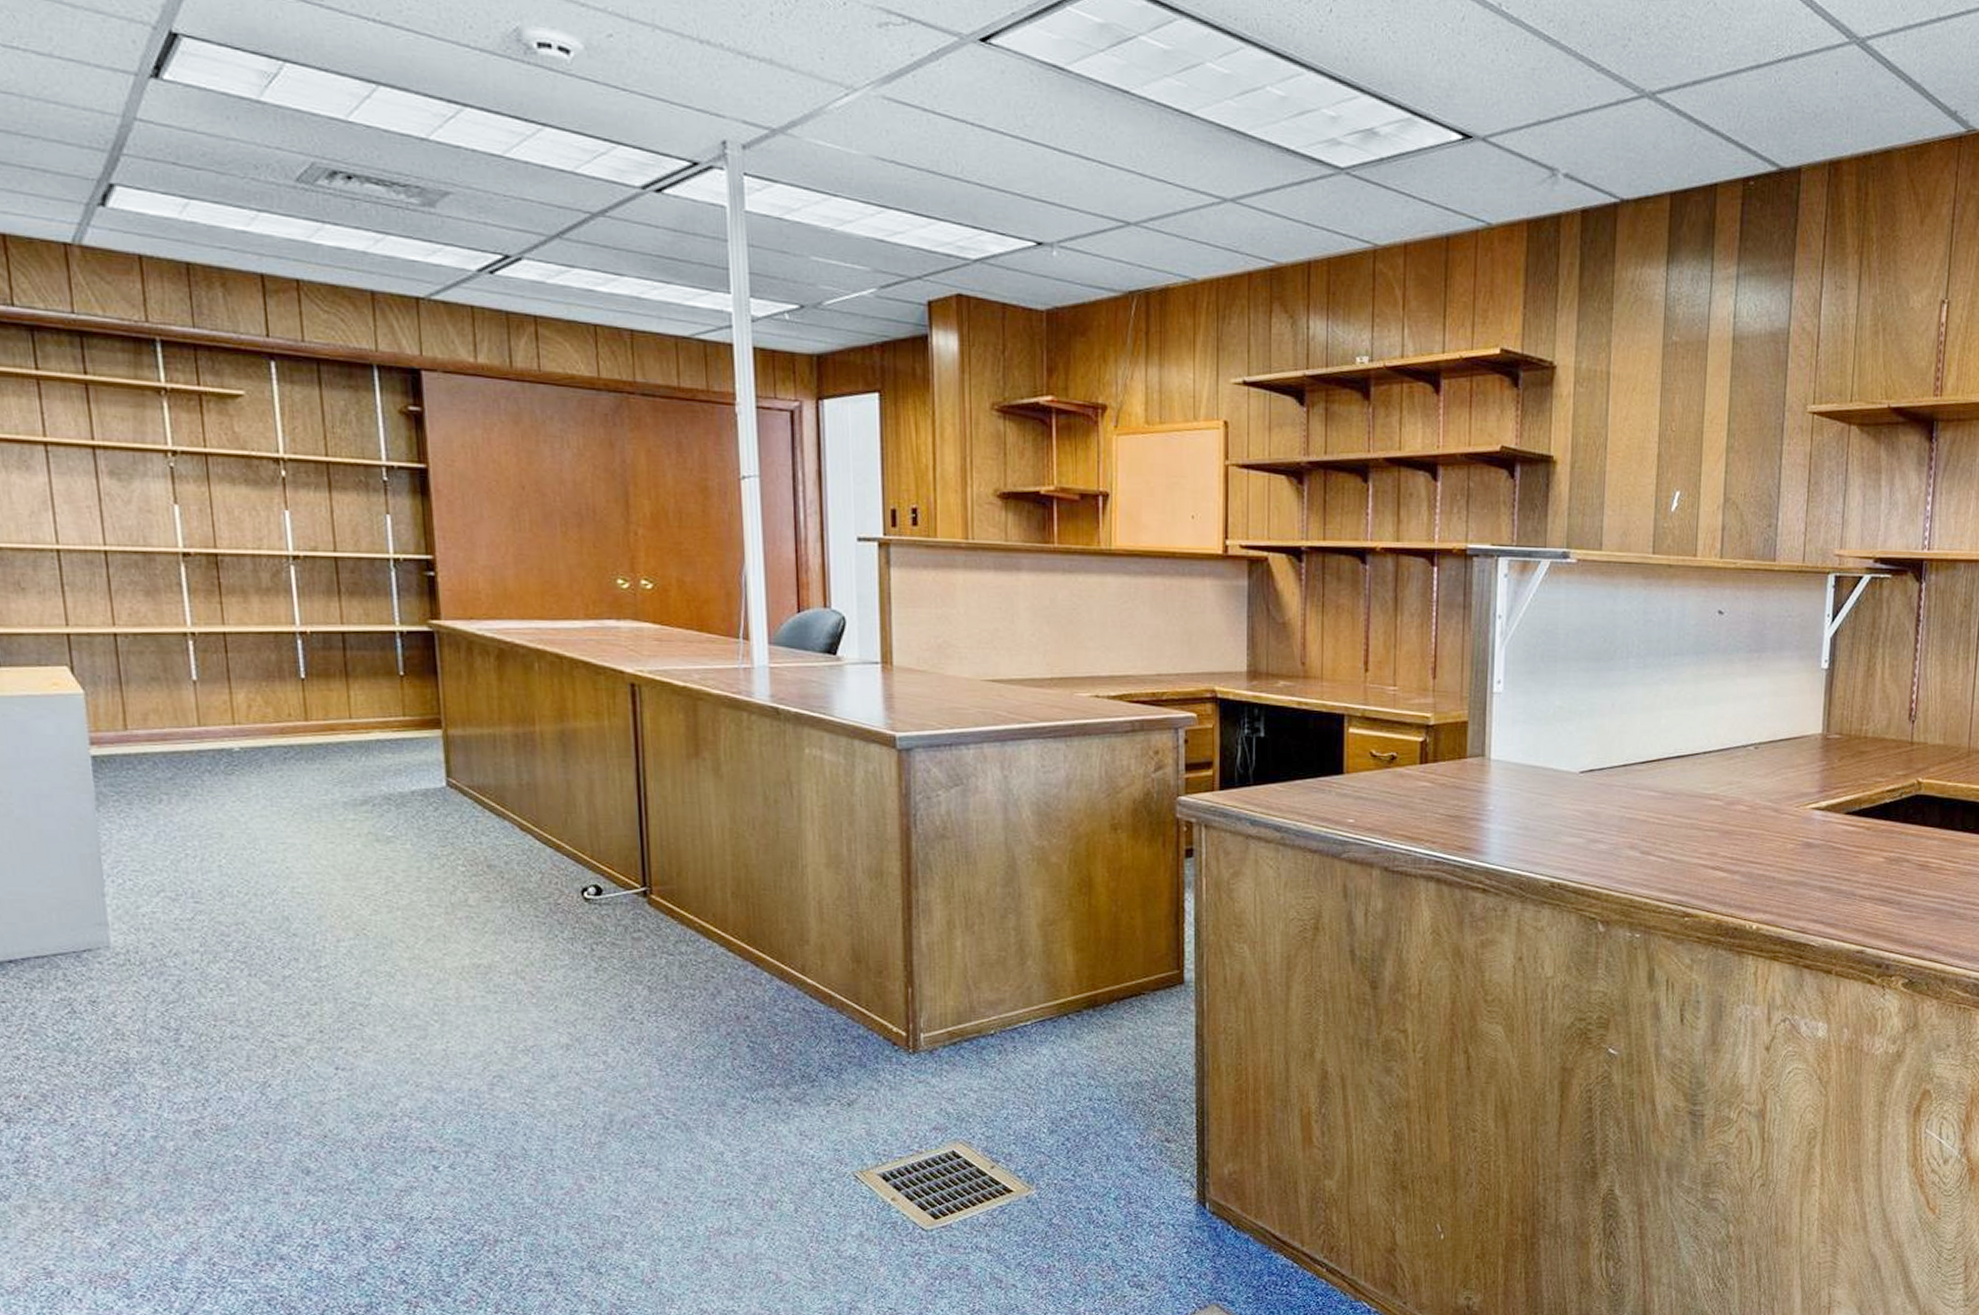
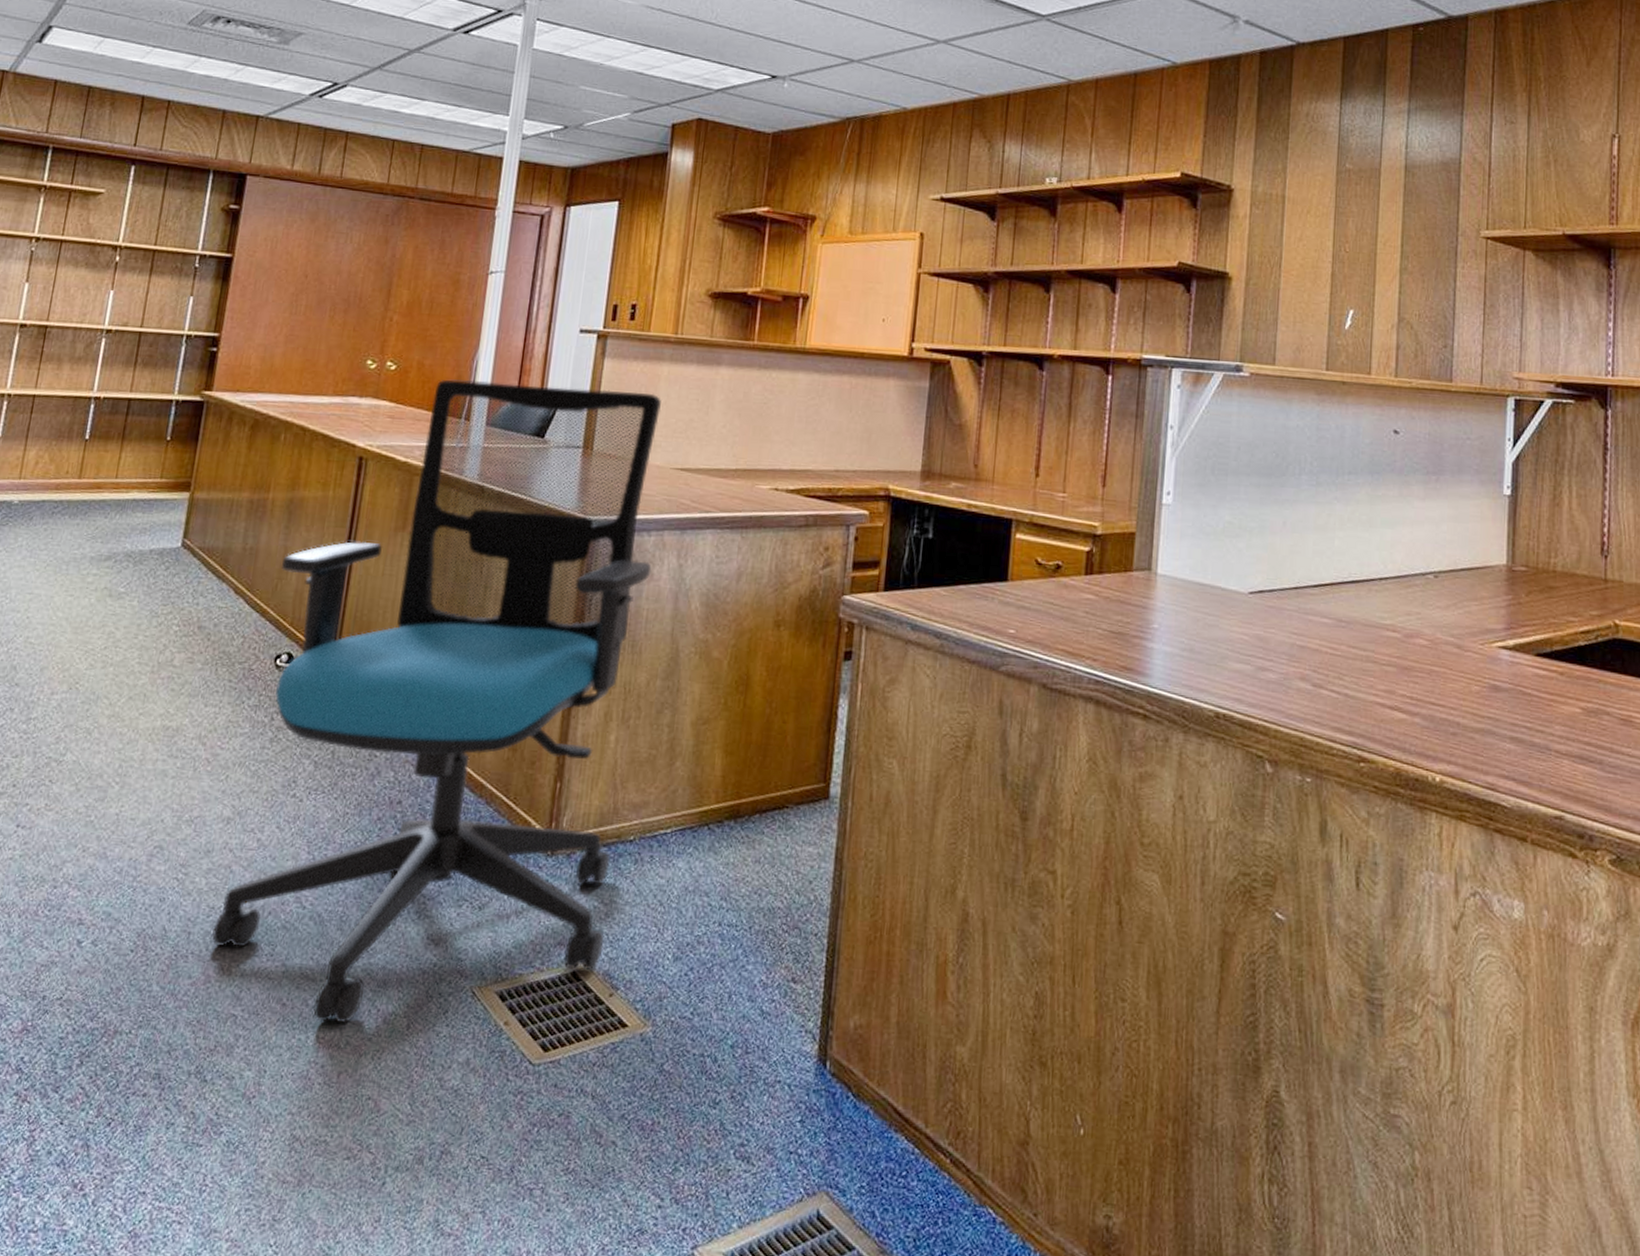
office chair: none [566,597,979,1213] -> present [212,379,661,1023]

